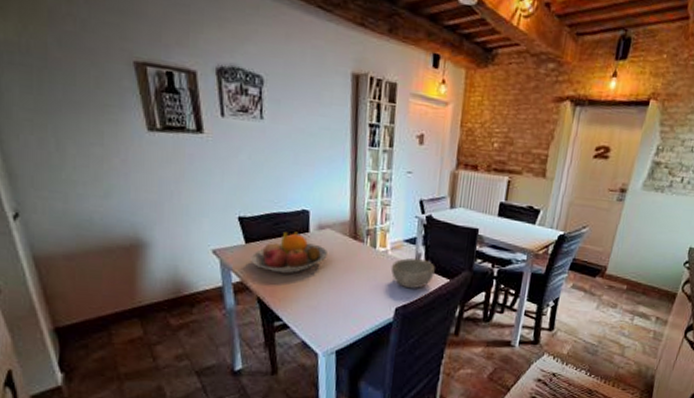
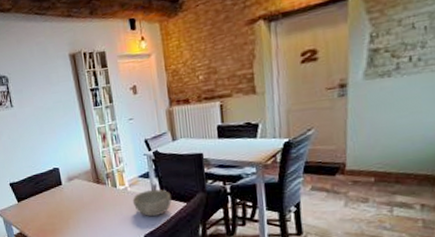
fruit bowl: present [250,231,329,274] -> none [23,186,80,221]

